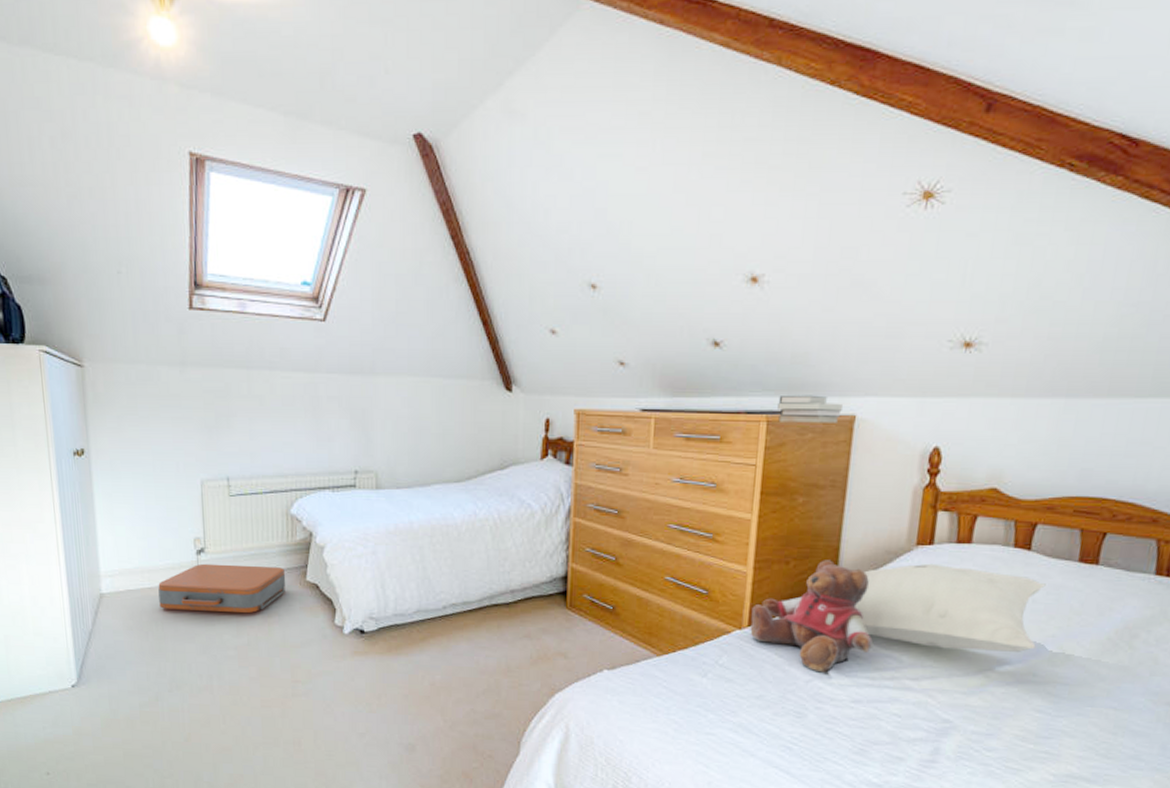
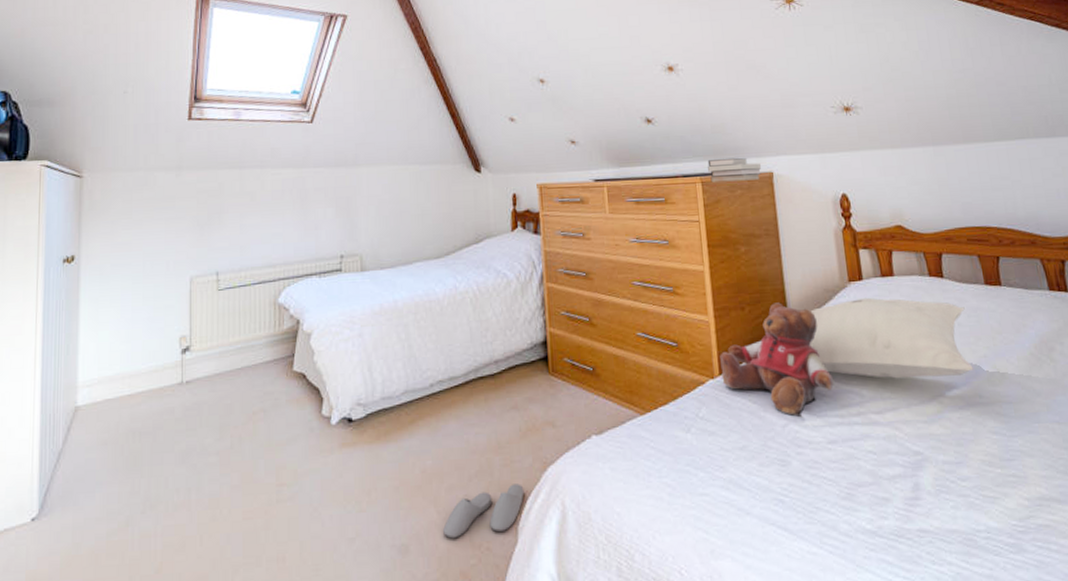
suitcase: present [158,563,285,614] -> none [138,359,271,417]
slippers: none [449,704,530,744] -> present [443,484,525,539]

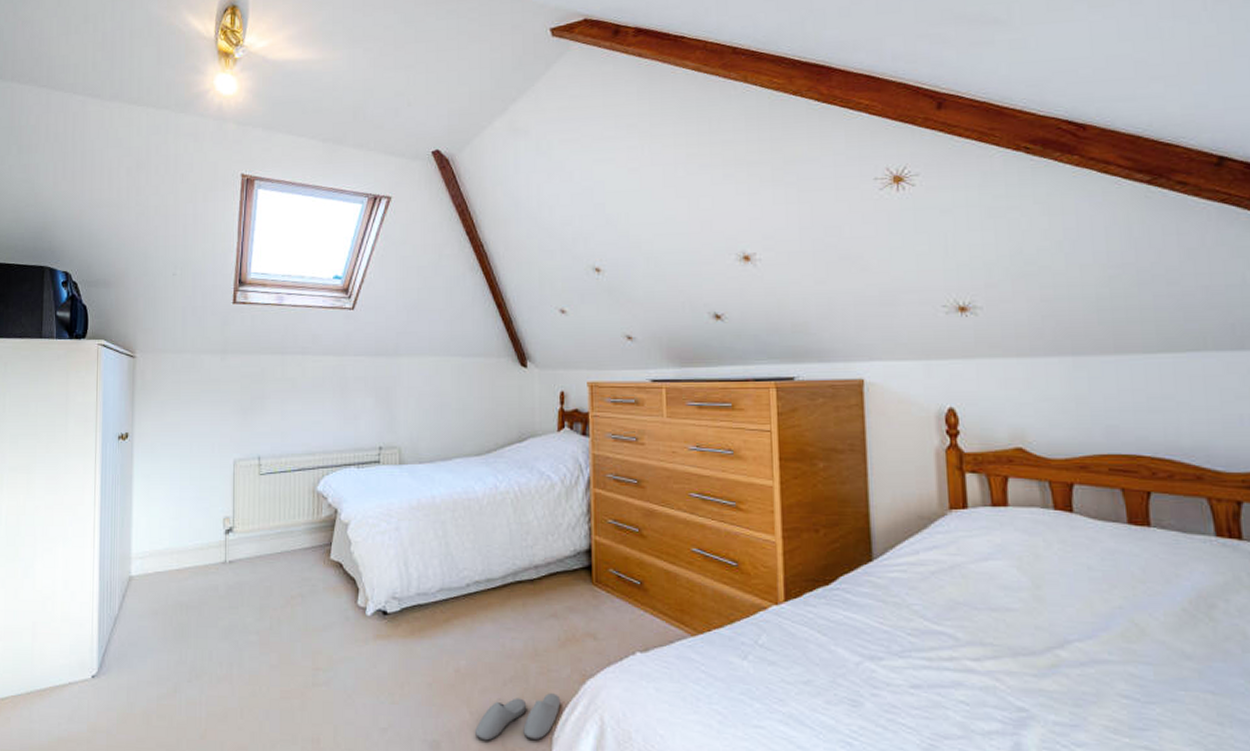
books: present [707,157,762,183] -> none [785,361,850,388]
teddy bear: present [720,302,834,415] -> none [786,527,922,653]
cushion: present [810,297,974,379] -> none [896,528,1104,628]

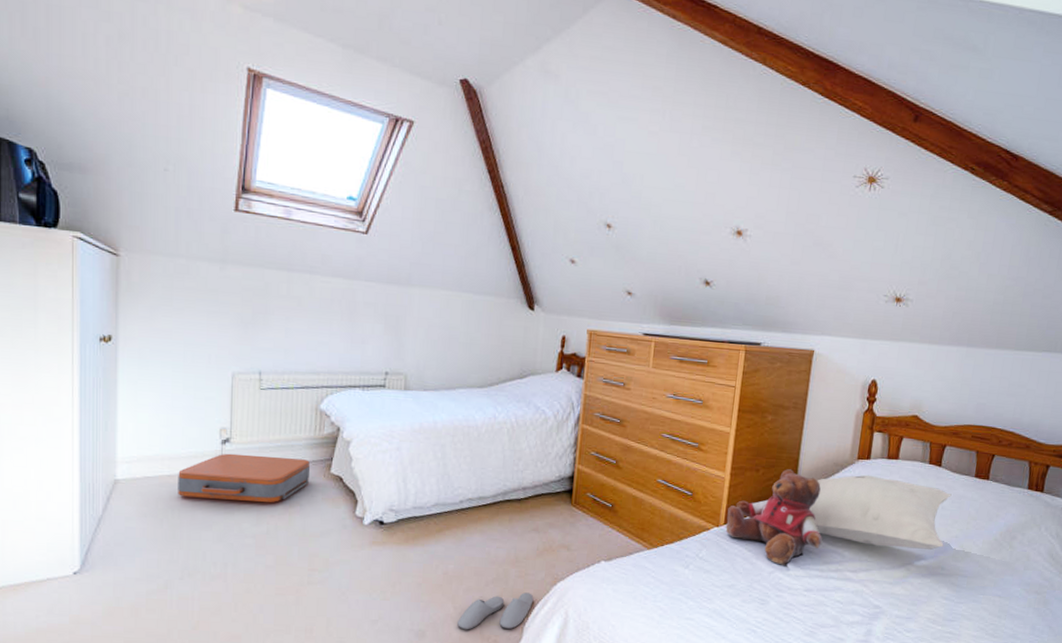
suitcase: none [186,543,309,595] -> present [178,453,310,503]
teddy bear: none [786,527,922,653] -> present [725,469,822,566]
cushion: none [896,528,1104,628] -> present [809,475,952,551]

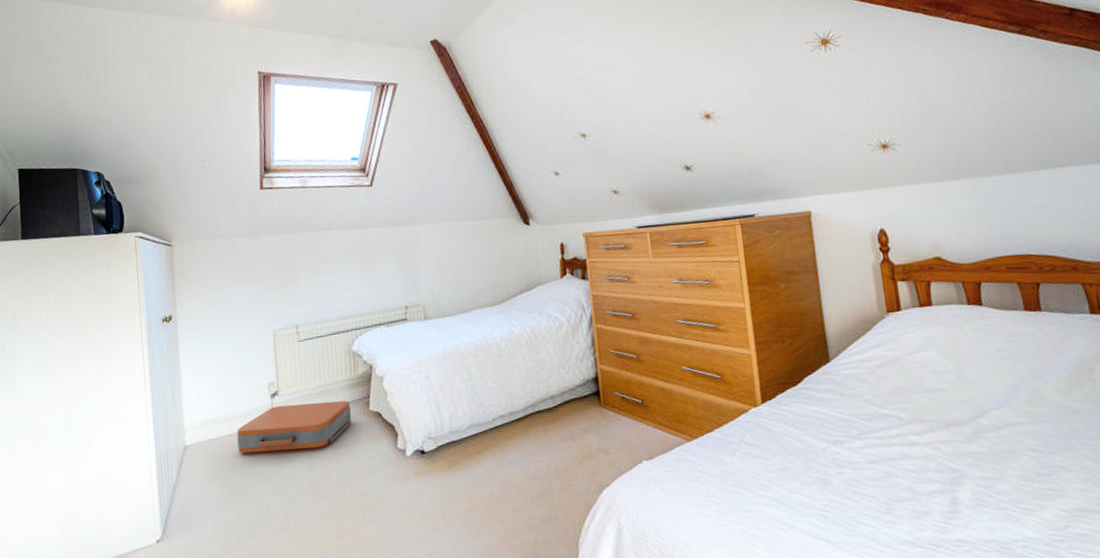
slippers: present [457,592,534,630] -> none [511,504,583,553]
teddy bear: present [725,469,822,566] -> none [762,335,873,438]
cushion: present [809,475,952,551] -> none [849,327,1012,403]

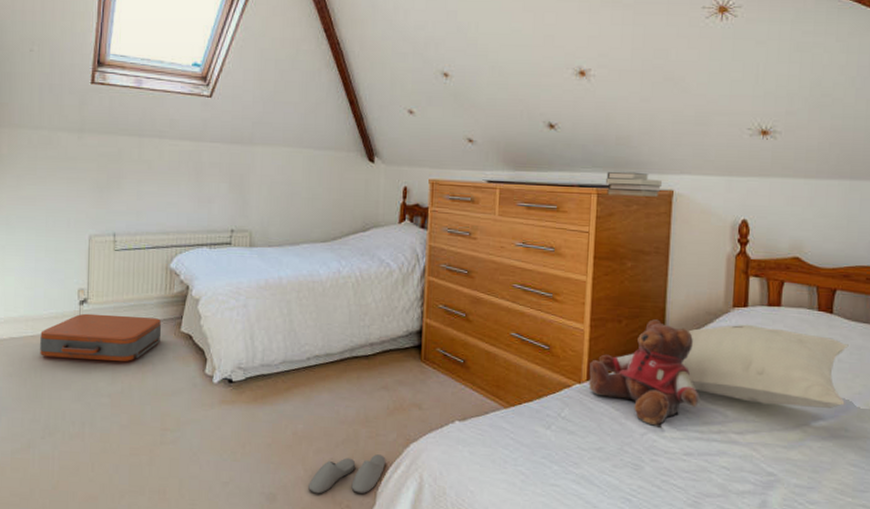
slippers: none [511,504,583,553] -> present [308,454,386,494]
books: none [746,199,800,224] -> present [606,171,663,197]
teddy bear: none [762,335,873,438] -> present [588,319,699,426]
cushion: none [849,327,1012,403] -> present [682,324,849,409]

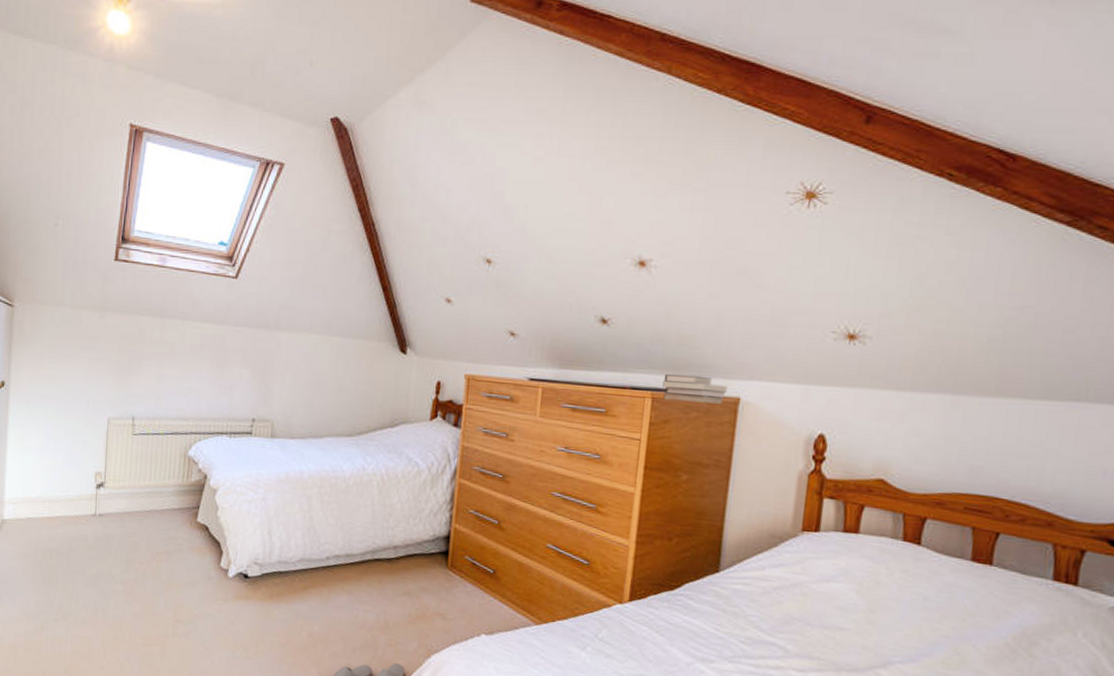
suitcase: present [40,313,161,362] -> none [56,497,177,550]
teddy bear: present [588,319,699,426] -> none [630,539,757,656]
cushion: present [682,324,849,409] -> none [738,551,938,652]

